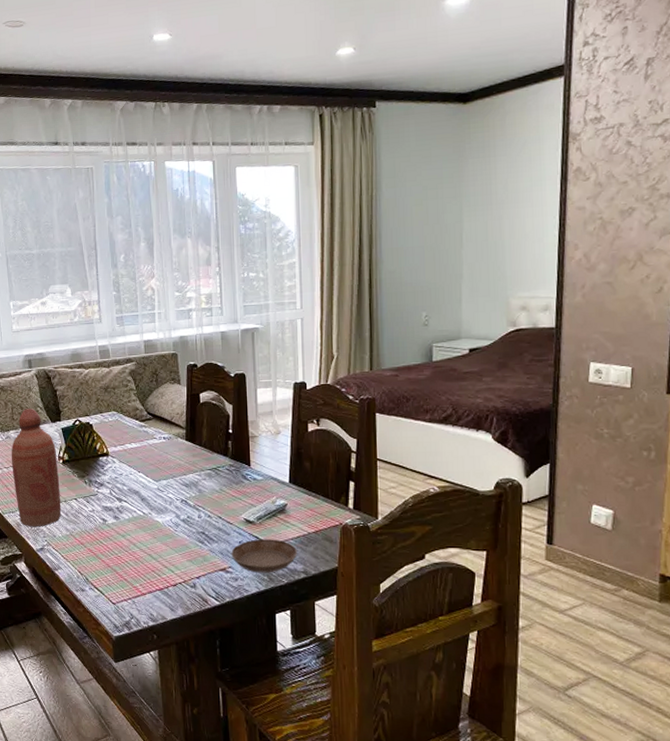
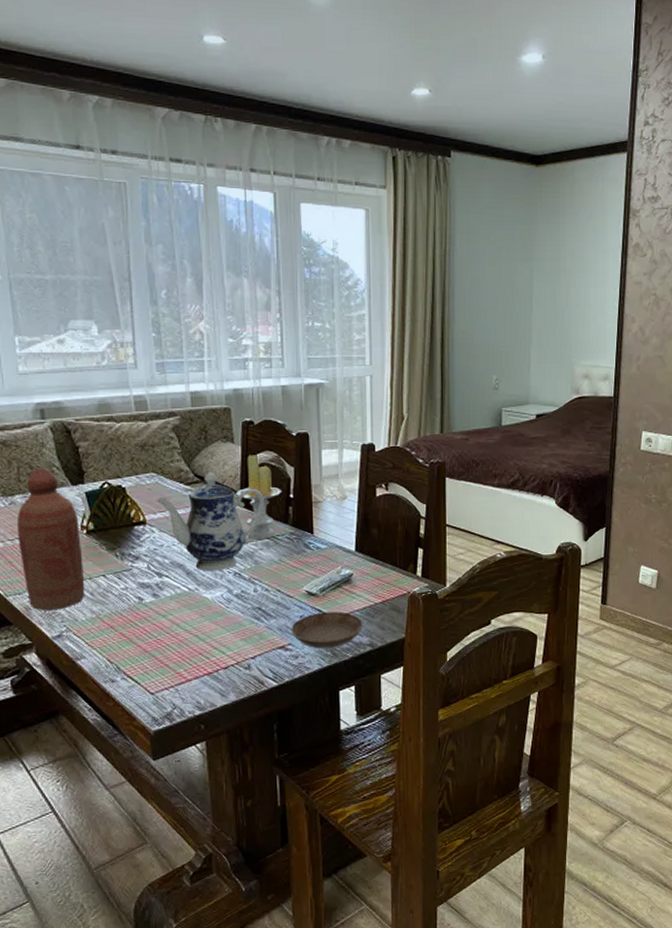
teapot: none [116,411,208,498] -> present [156,473,265,572]
candle: none [183,394,221,470] -> present [236,455,281,540]

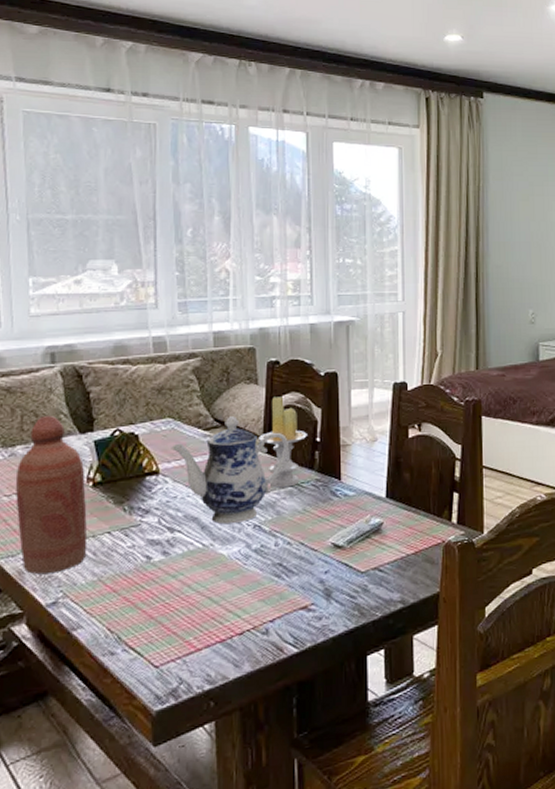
saucer: present [291,611,364,649] -> none [315,565,395,608]

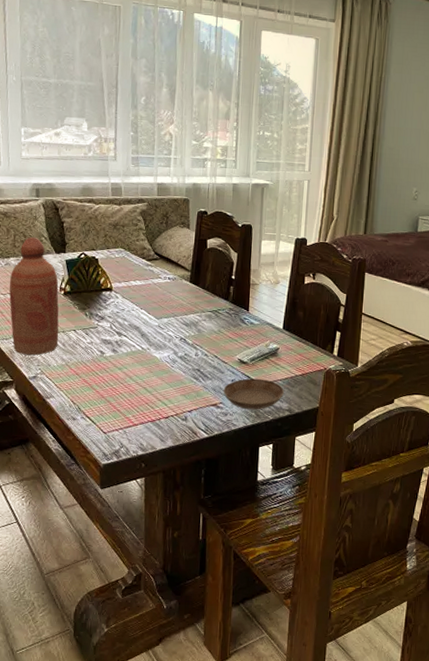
teapot: present [171,416,290,525] -> none [122,252,211,335]
candle: present [259,396,307,488] -> none [188,240,225,312]
saucer: none [315,565,395,608] -> present [223,378,285,410]

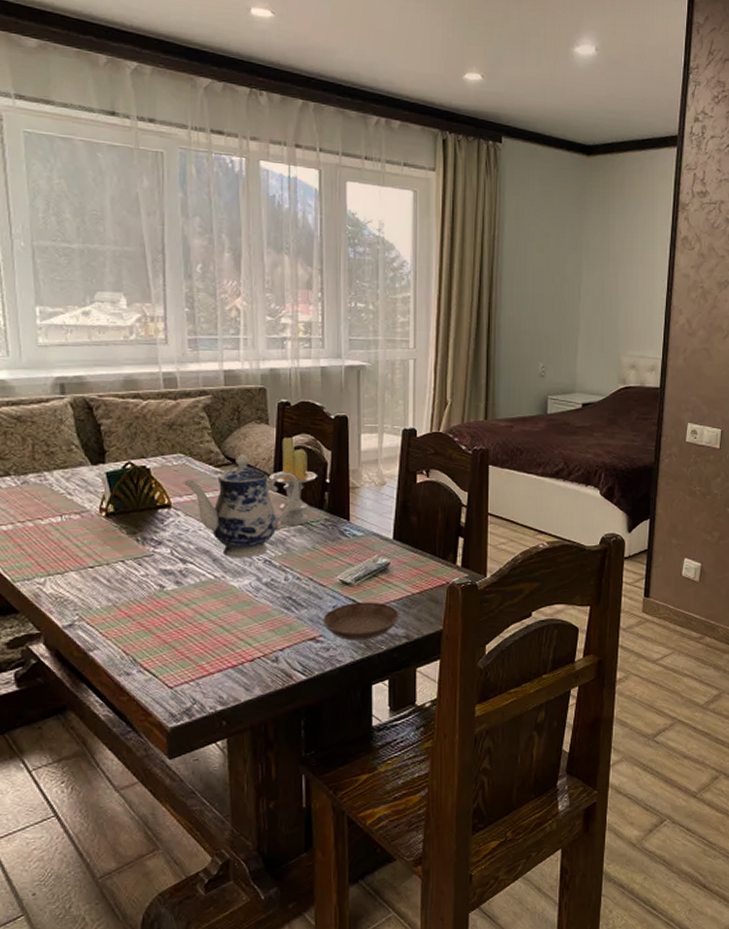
bottle: present [9,236,59,356] -> none [28,445,102,598]
teapot: none [122,252,211,335] -> present [182,455,300,558]
candle: none [188,240,225,312] -> present [269,437,317,526]

